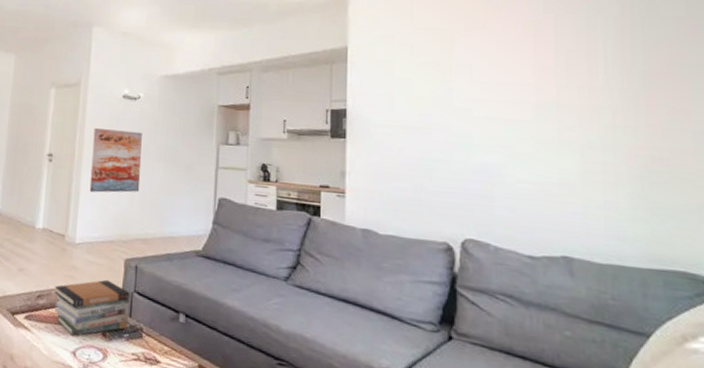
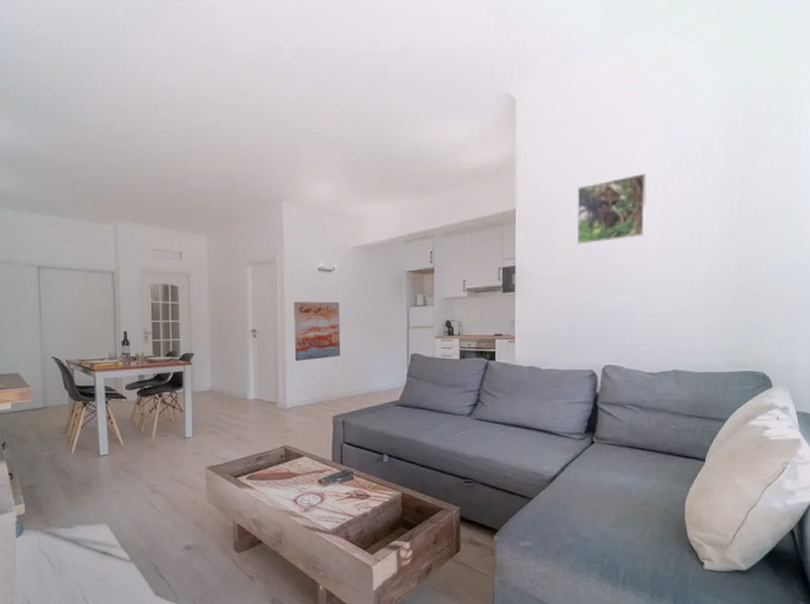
book stack: present [55,279,130,337] -> none [272,436,340,487]
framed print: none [423,14,515,91] -> present [576,173,647,245]

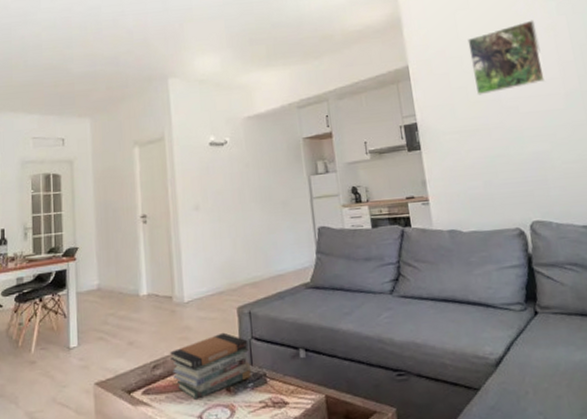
book stack: none [272,436,340,487] -> present [170,332,251,400]
wall art: present [293,302,341,361] -> none [185,176,241,246]

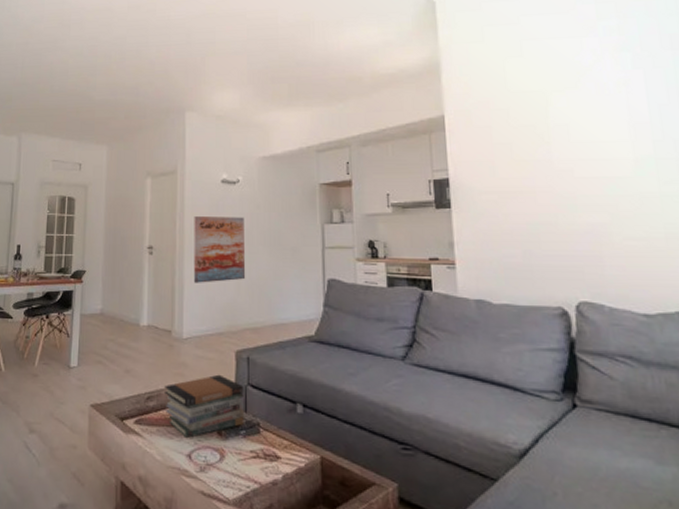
wall art: none [185,176,241,246] -> present [193,216,246,283]
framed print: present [467,20,546,95] -> none [517,72,611,154]

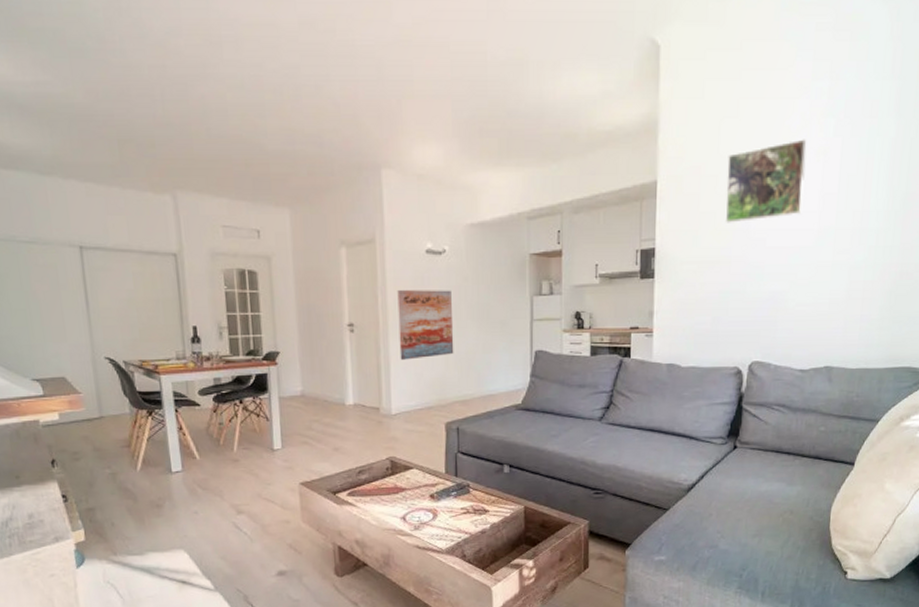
book stack: present [165,374,244,438] -> none [376,445,455,503]
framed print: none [517,72,611,154] -> present [725,139,807,223]

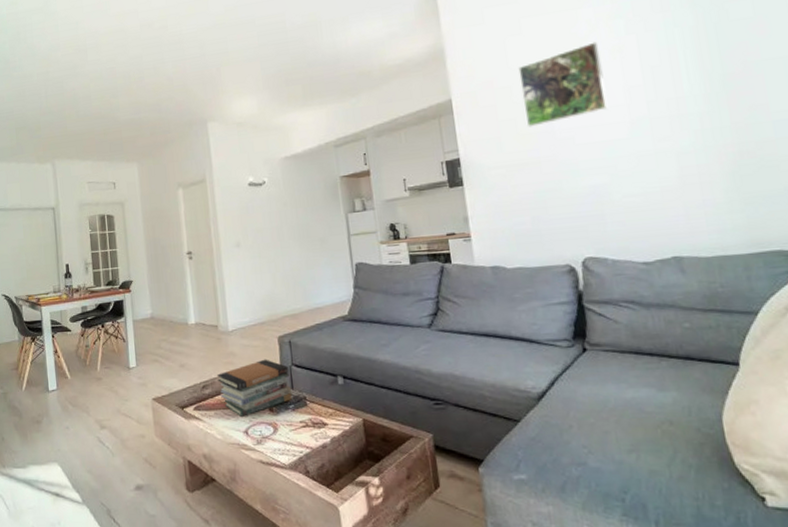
book stack: none [376,445,455,503] -> present [217,359,292,417]
wall art: present [397,290,454,360] -> none [226,215,280,281]

